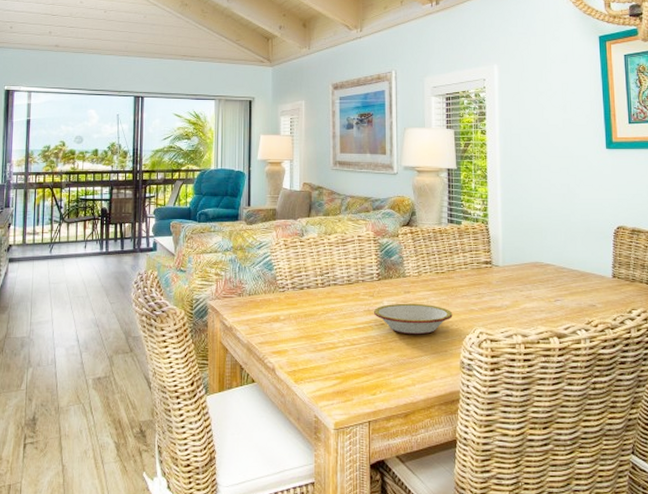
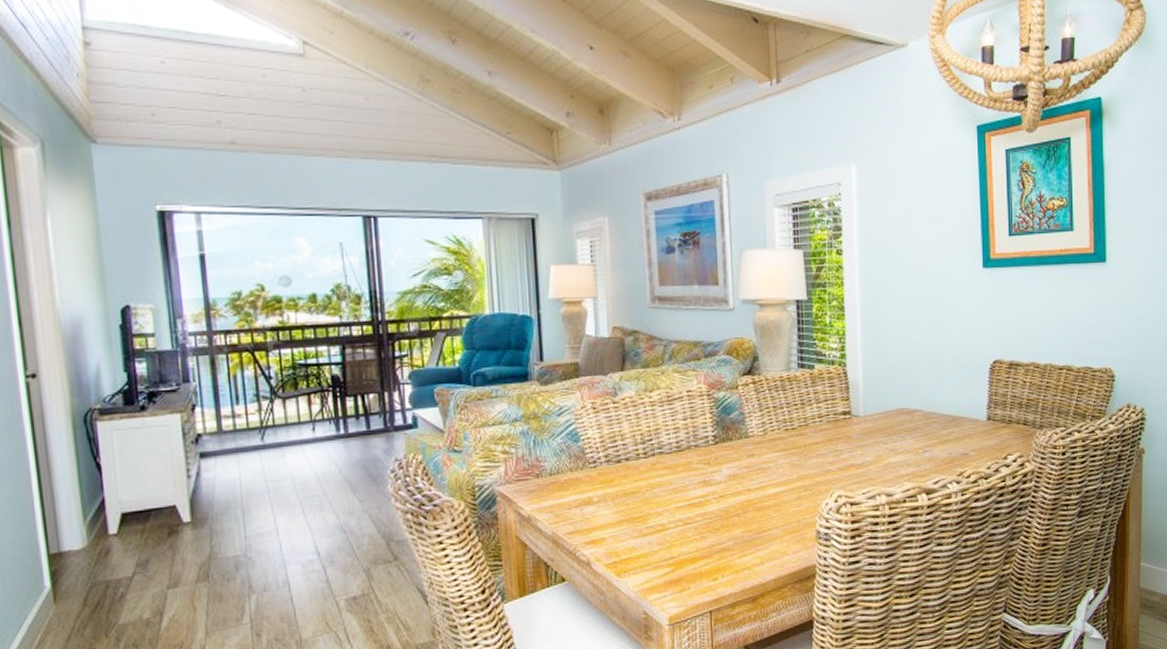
bowl: present [373,303,453,335] -> none [710,468,806,506]

